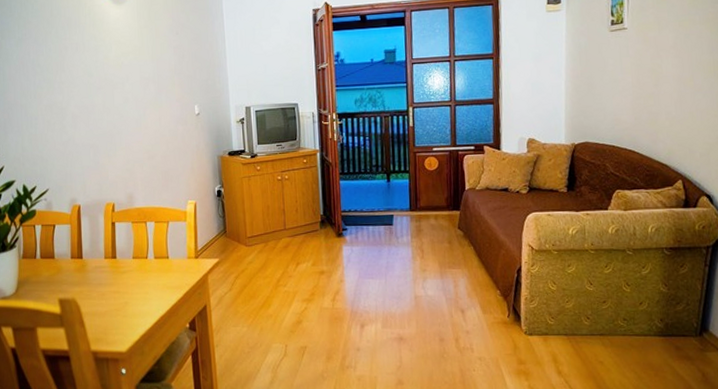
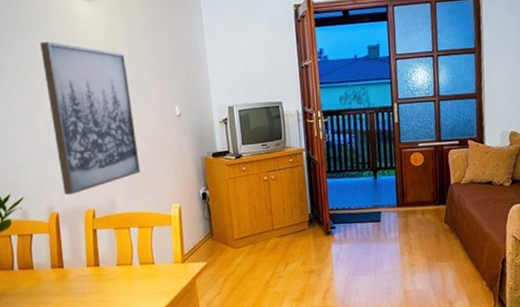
wall art: none [71,41,159,189] -> present [40,41,140,195]

